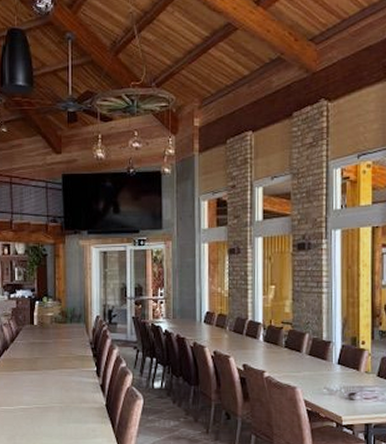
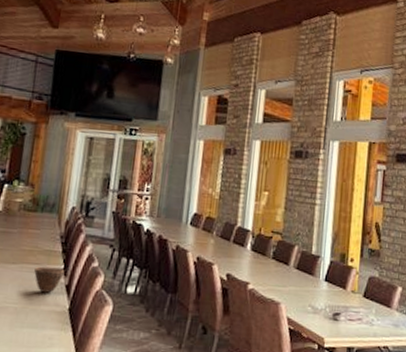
bowl: none [72,370,98,392] -> present [34,266,65,293]

